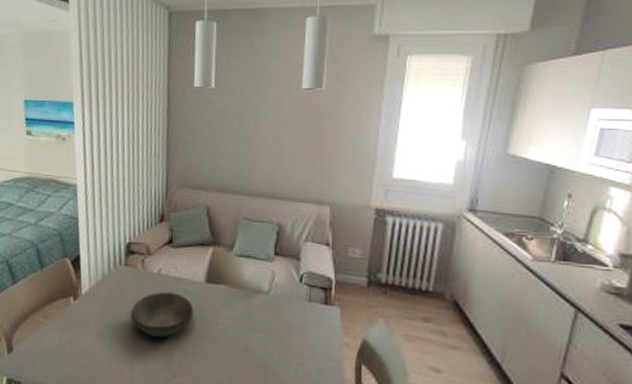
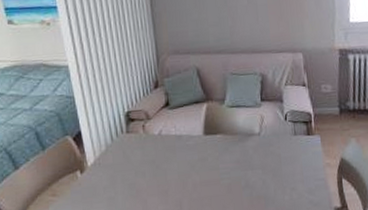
bowl: present [130,291,194,337] -> none [137,149,197,192]

